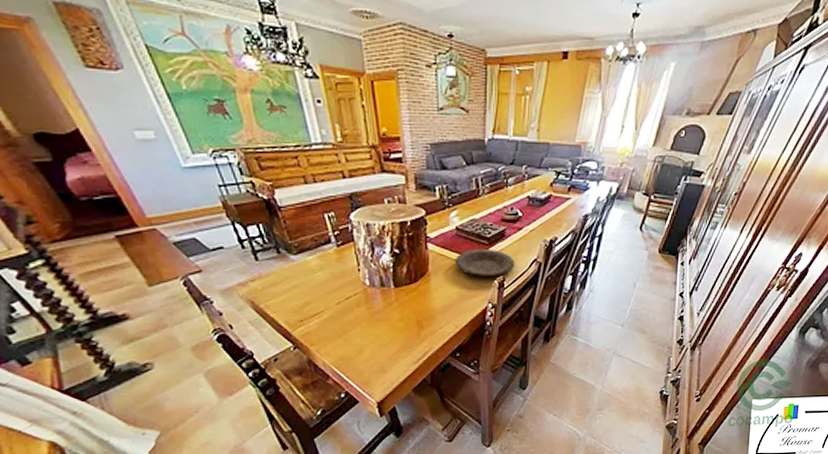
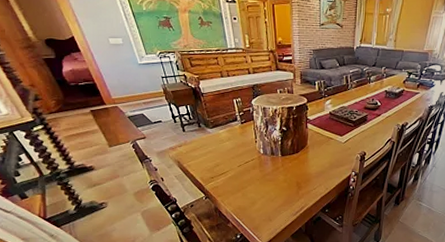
plate: present [454,248,515,276] -> none [327,129,374,151]

